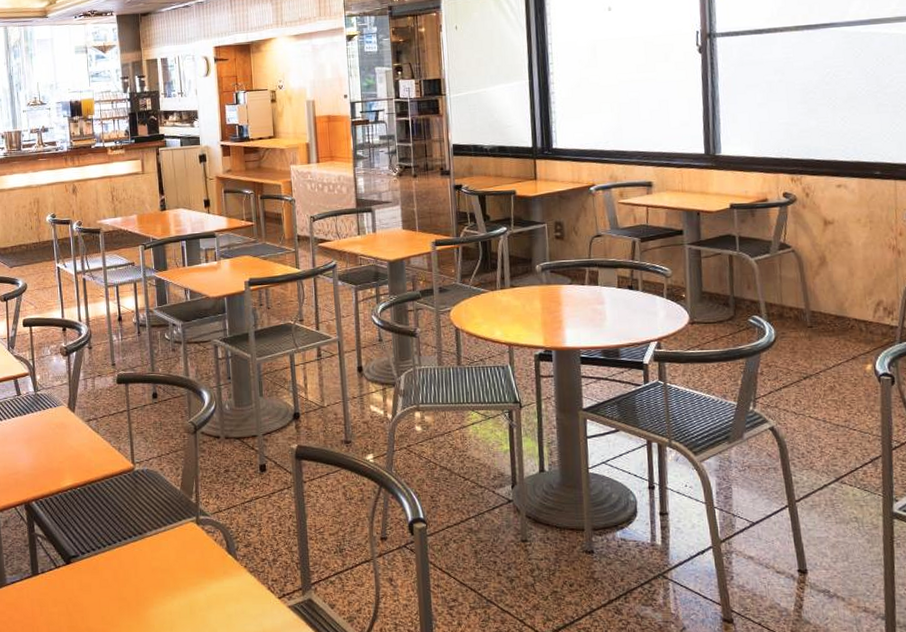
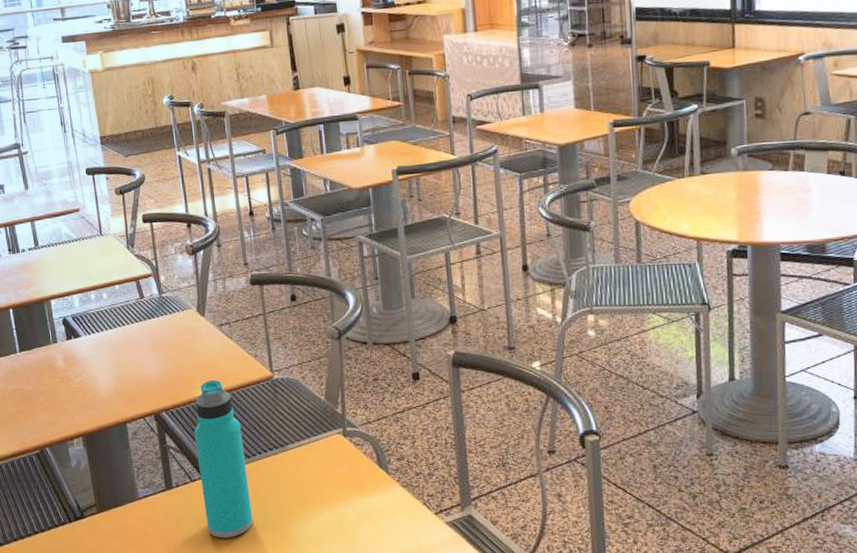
water bottle: none [61,471,112,623] -> present [194,379,254,538]

